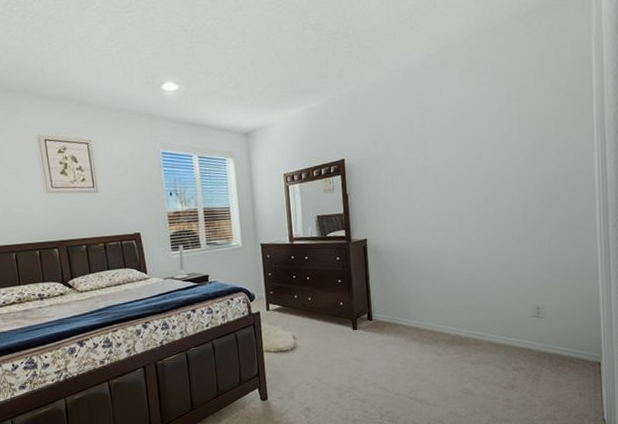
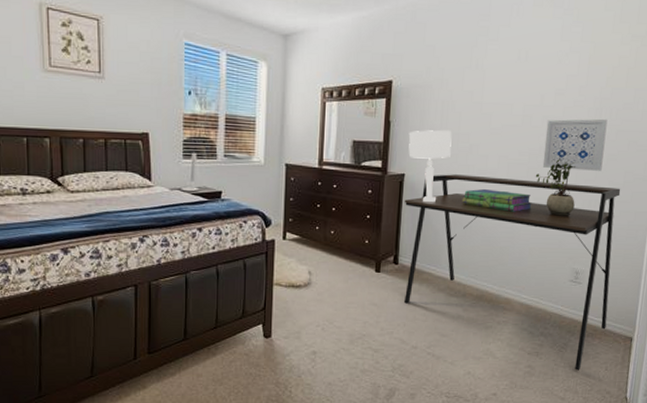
table lamp: none [365,196,406,262] -> present [408,130,452,203]
desk: none [369,226,574,399] -> present [404,174,621,370]
stack of books: none [422,242,487,261] -> present [462,189,532,212]
potted plant: none [485,208,526,259] -> present [535,159,576,216]
wall art: none [488,166,546,217] -> present [542,118,608,171]

